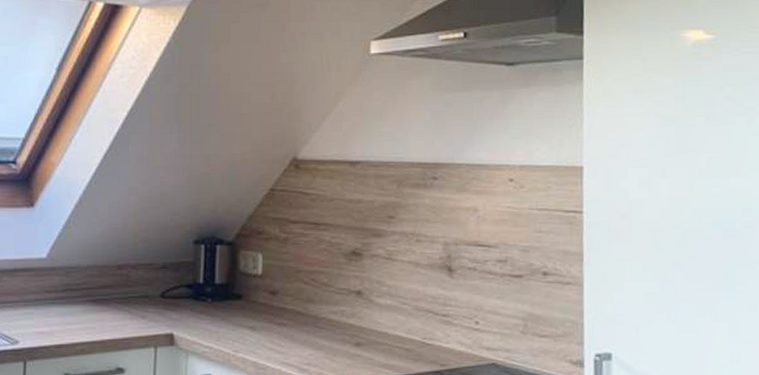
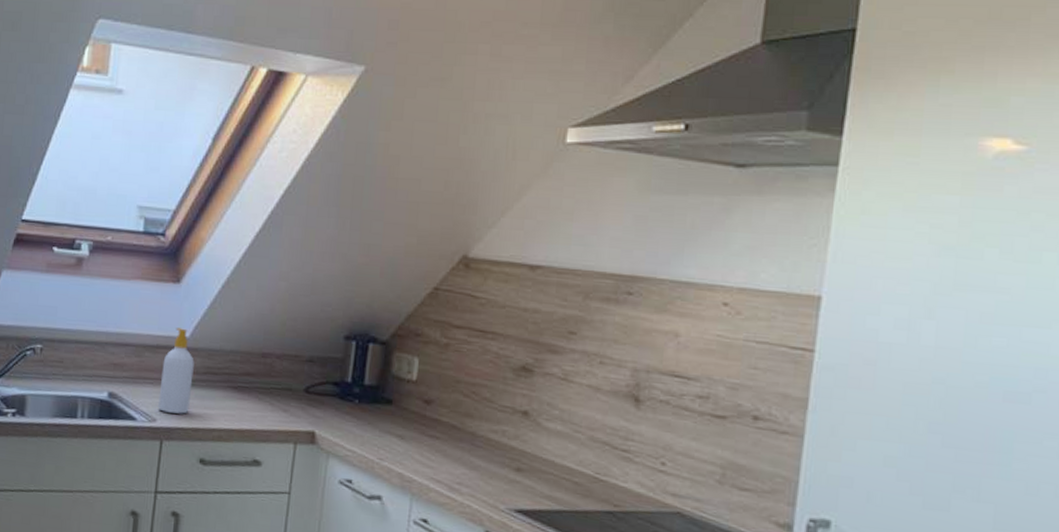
soap bottle: none [19,250,53,333] -> present [158,328,194,414]

